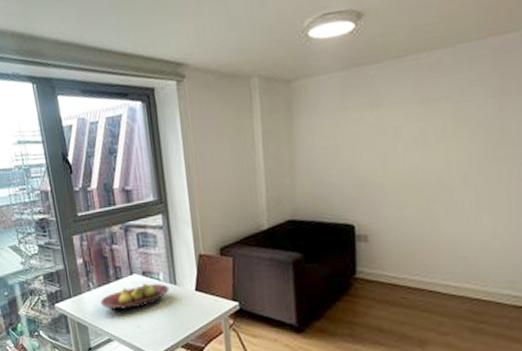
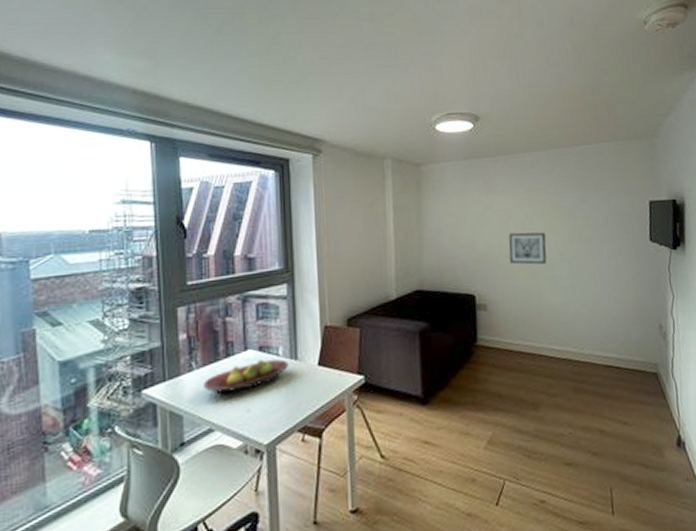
wall art: none [396,151,446,190] -> present [508,232,547,265]

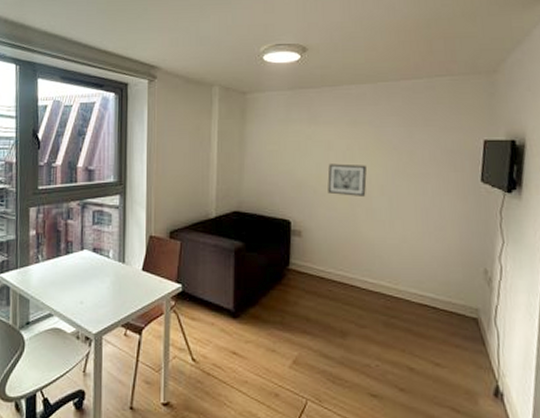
fruit bowl: present [204,359,289,396] -> none [47,260,117,287]

